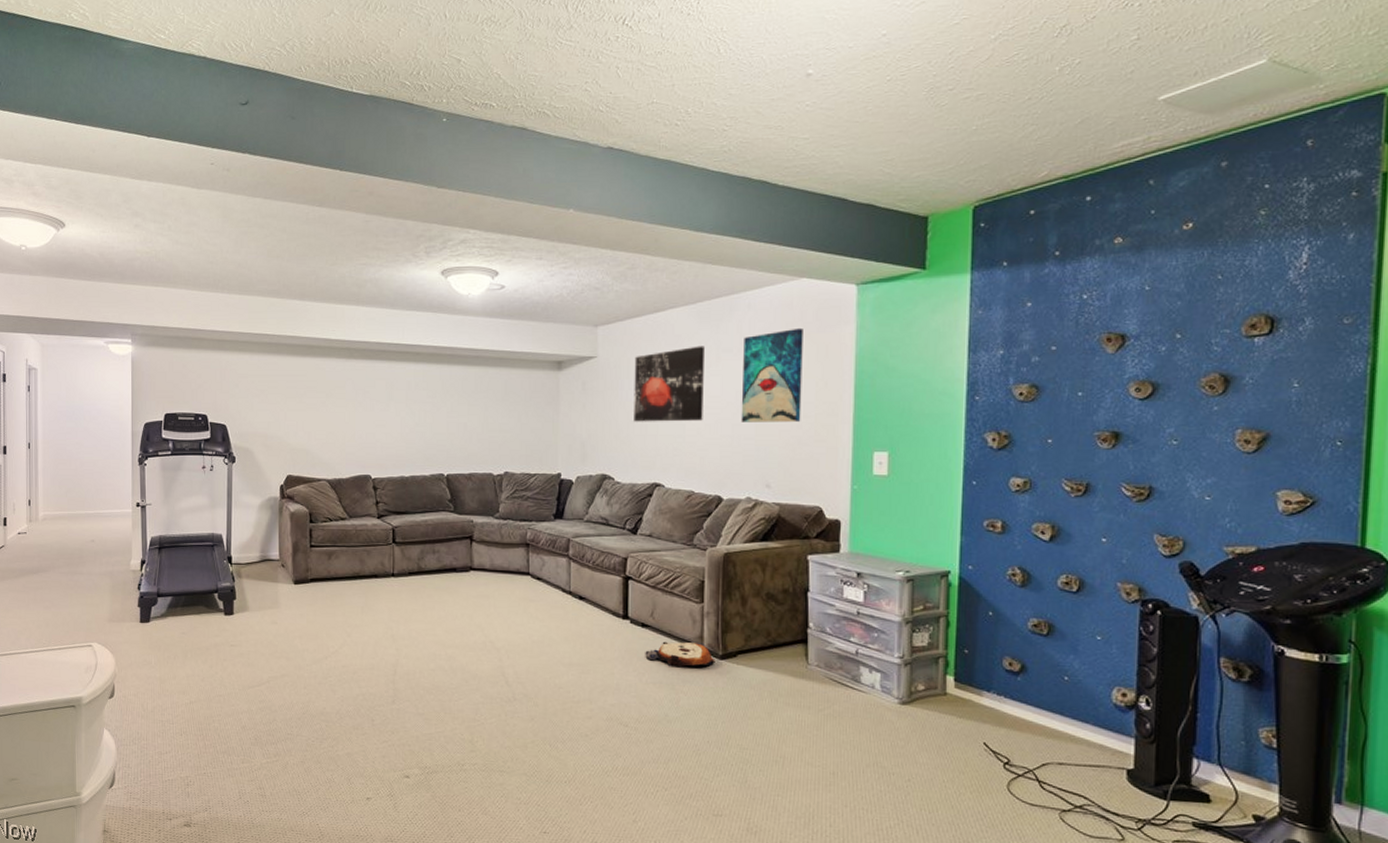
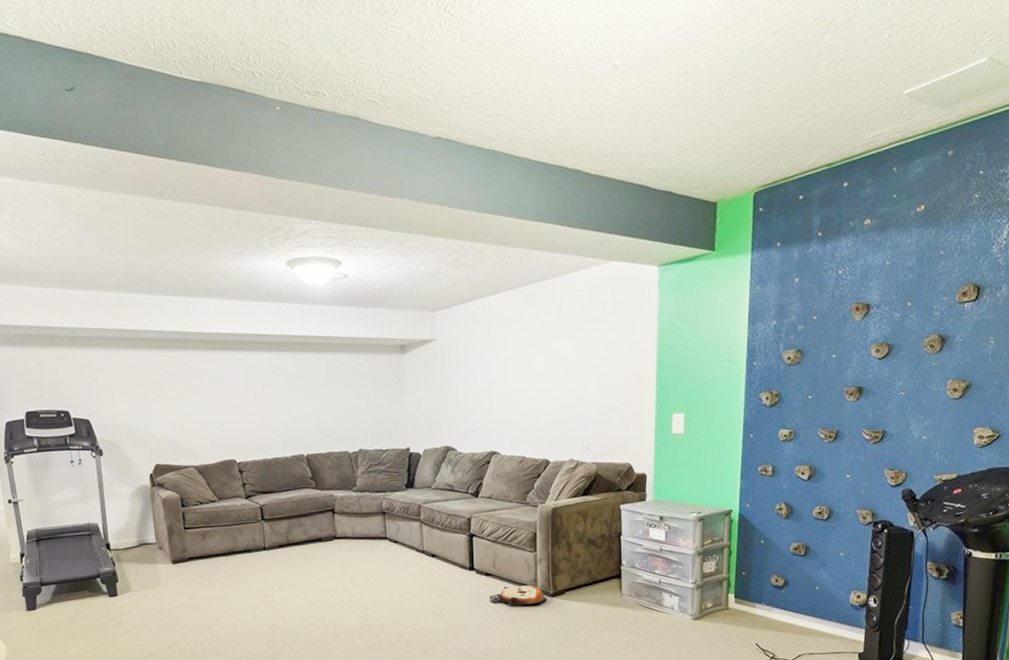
wall art: present [633,346,704,422] -> none [470,326,531,398]
wall art: present [741,327,803,423] -> none [563,306,614,394]

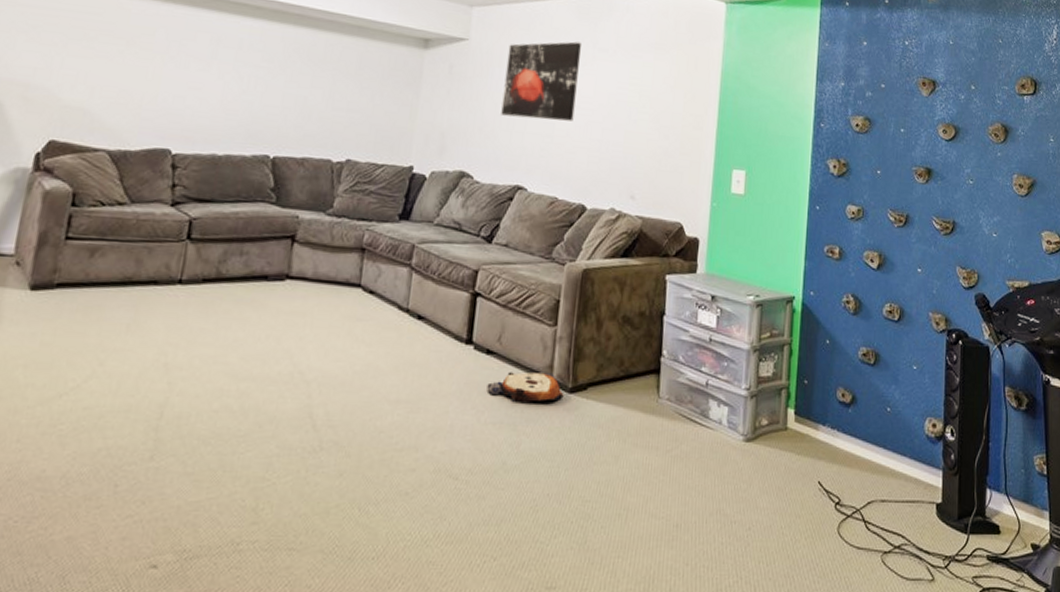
wall art: none [470,326,531,398] -> present [501,41,581,121]

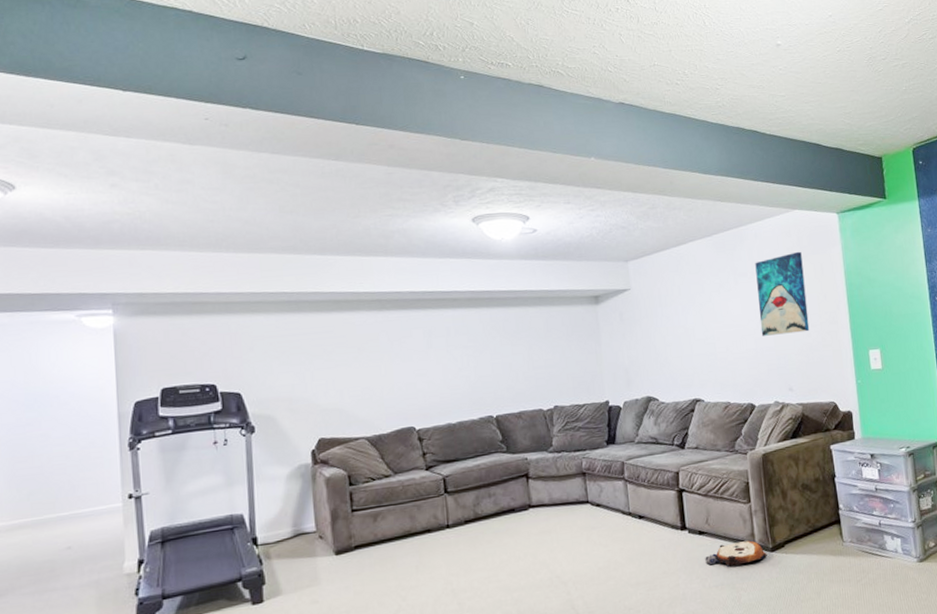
wall art: present [501,41,581,121] -> none [664,272,730,345]
wall art: none [611,36,676,133] -> present [755,251,810,336]

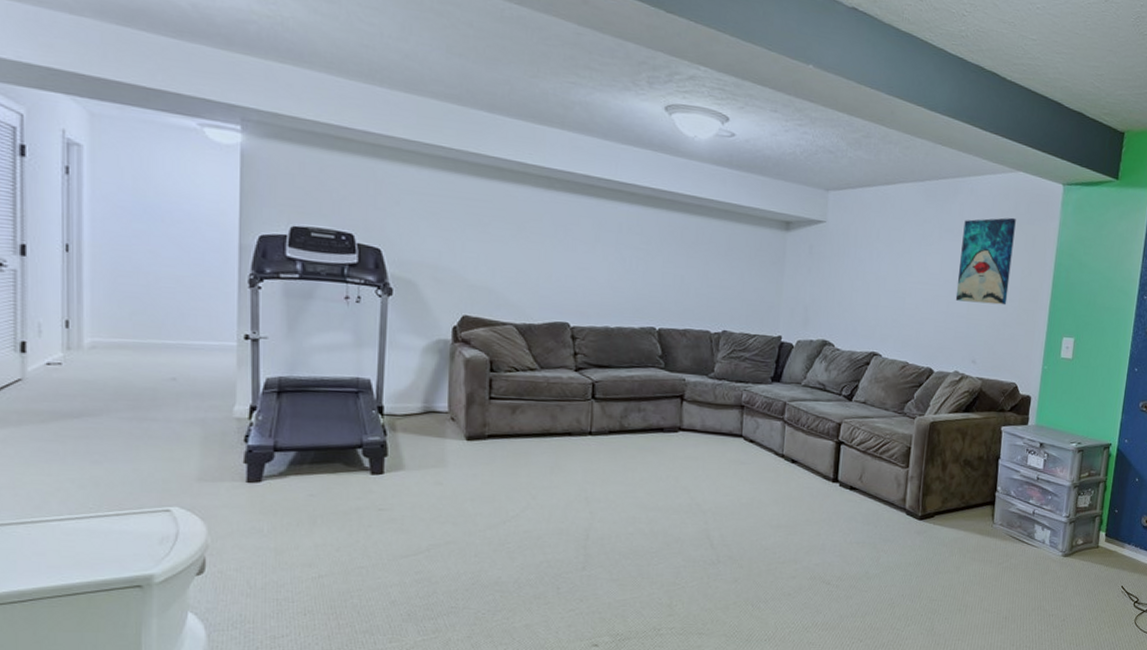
plush toy: present [705,540,767,568] -> none [851,503,915,528]

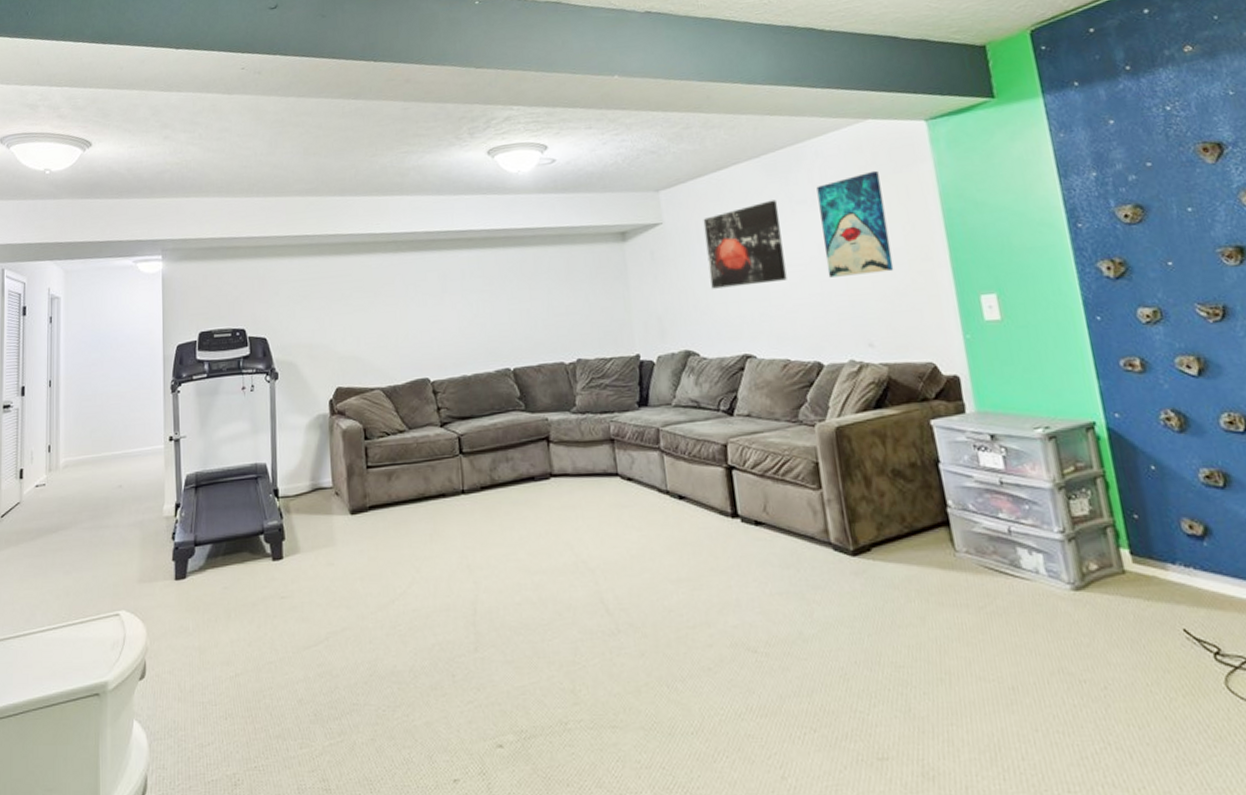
wall art: none [857,223,929,296] -> present [703,200,787,289]

